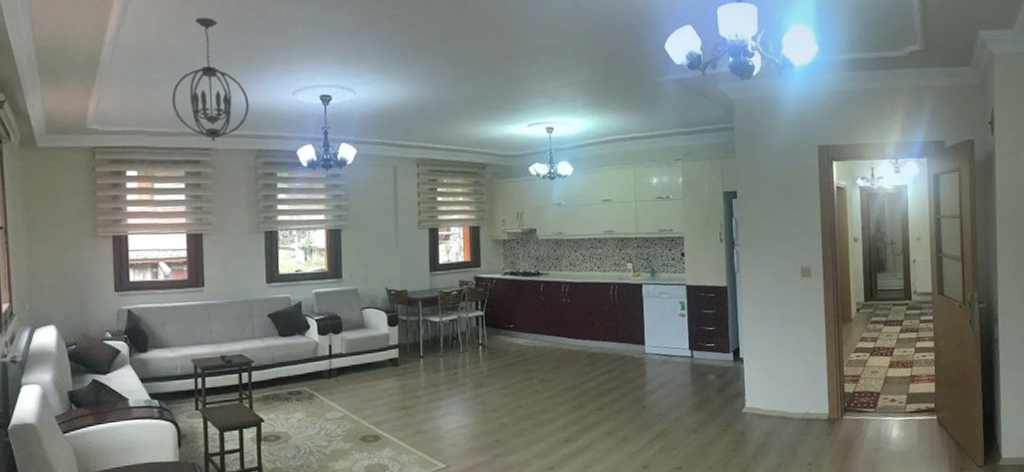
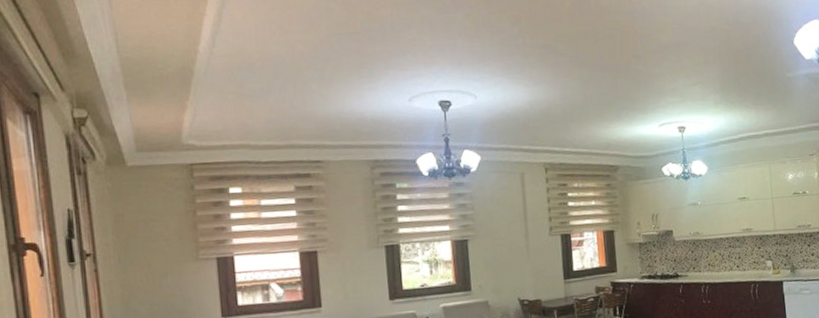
chandelier: present [171,18,249,141] -> none [276,23,363,153]

